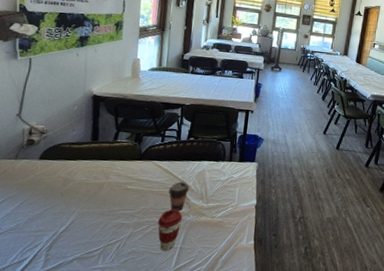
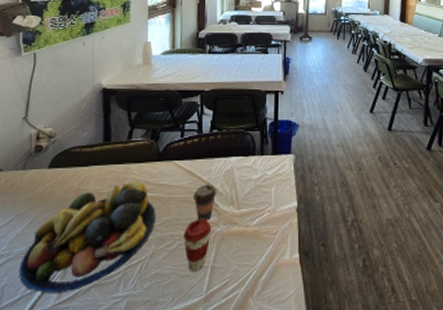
fruit bowl: none [8,174,135,264] -> present [19,180,156,294]

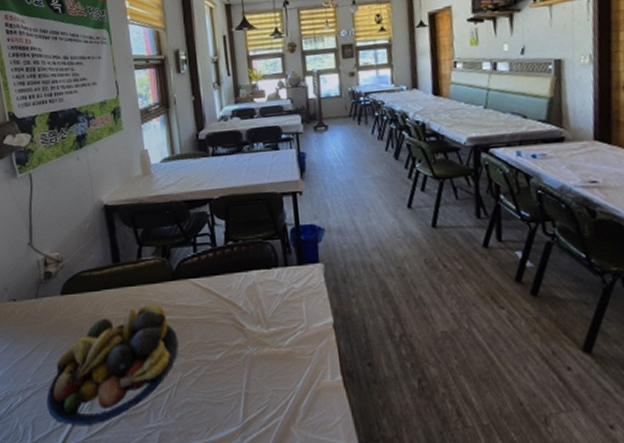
coffee cup: present [184,218,212,271] -> none [210,340,240,399]
coffee cup: present [192,184,218,221] -> none [214,302,241,344]

